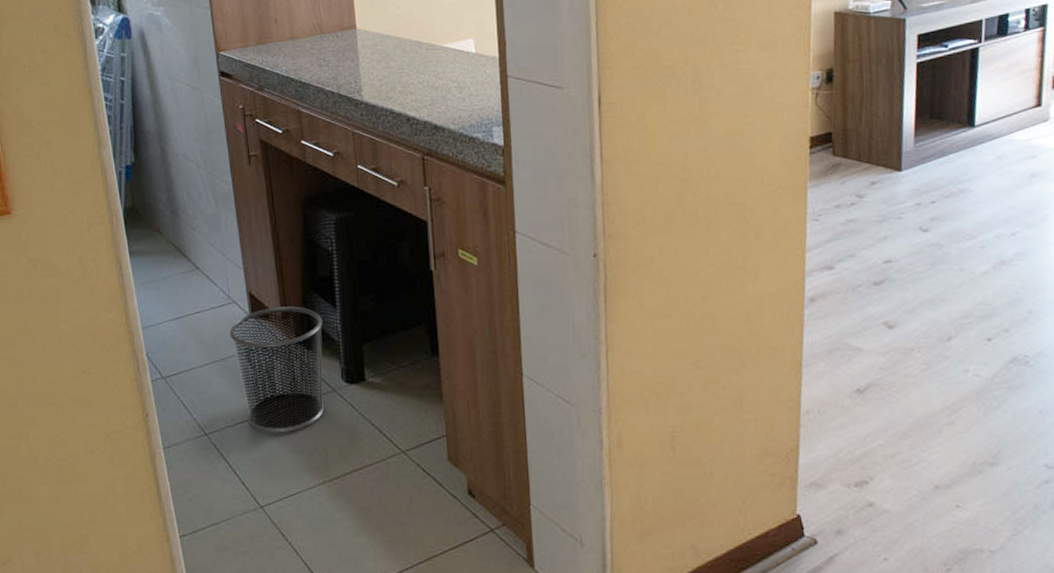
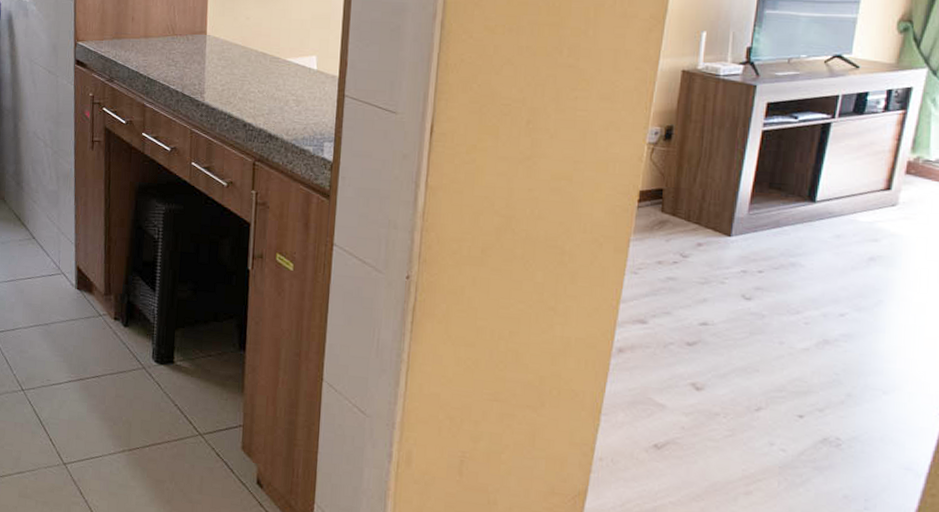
trash can: present [229,306,325,433] -> none [55,283,141,400]

